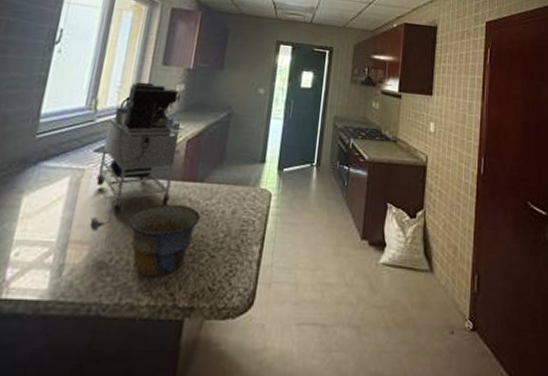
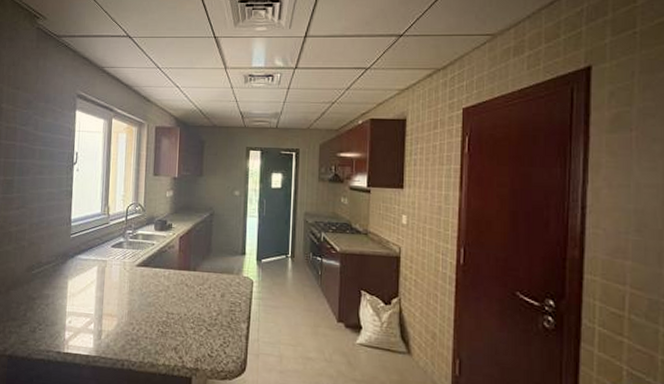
coffee maker: present [89,81,181,231] -> none [115,190,173,307]
bowl: present [128,204,201,277] -> none [142,288,197,344]

